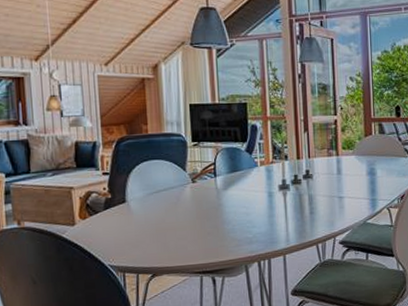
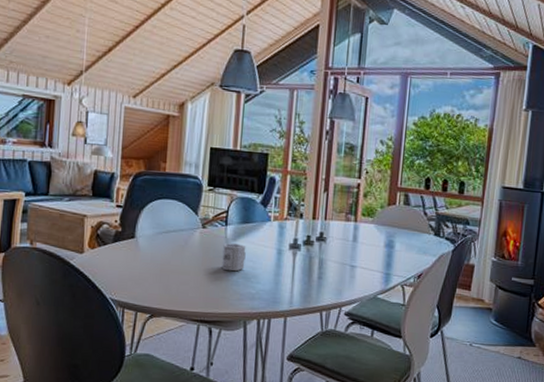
cup: none [215,193,239,220] -> present [222,243,246,272]

